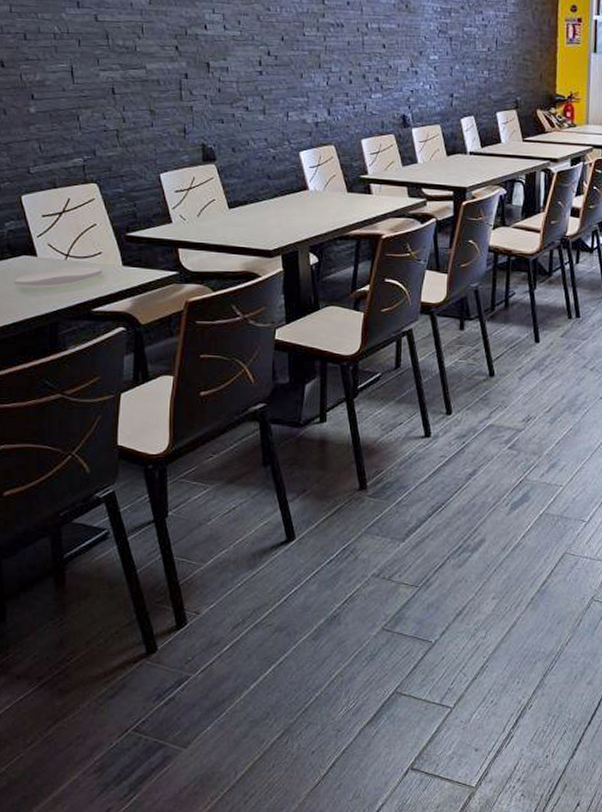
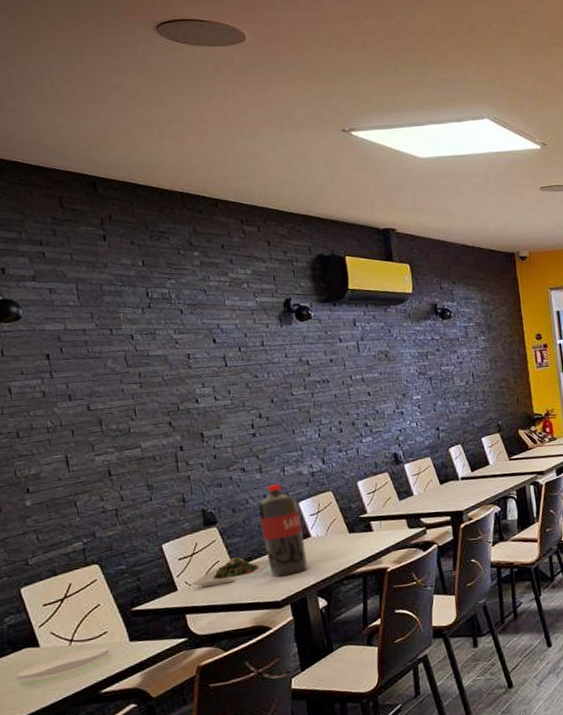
salad: none [186,199,265,224] -> present [191,557,270,588]
pop: none [258,129,304,226] -> present [258,484,309,578]

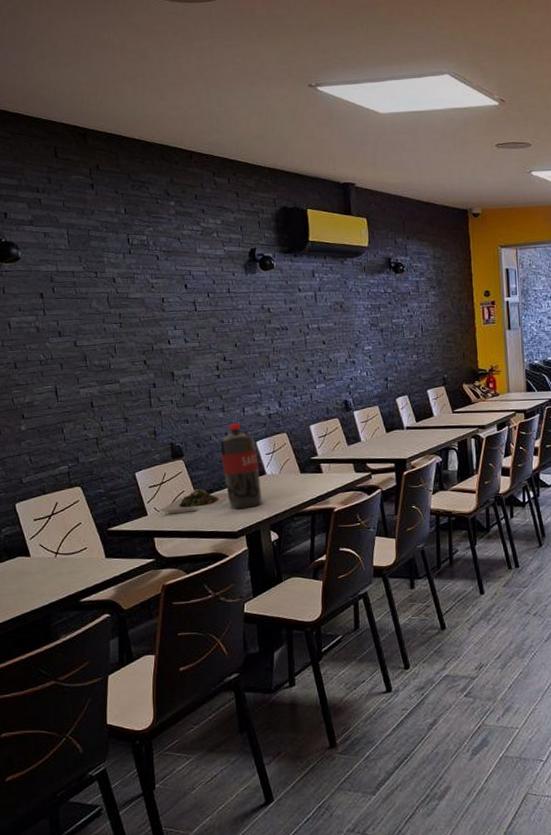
plate: present [15,647,109,683] -> none [10,562,88,587]

